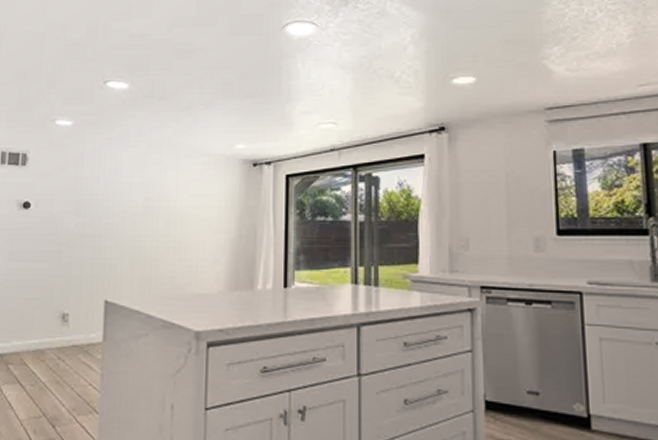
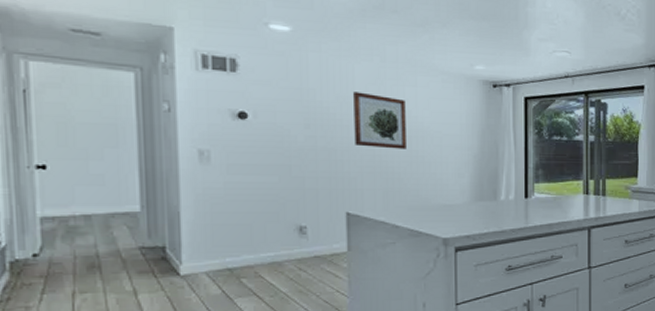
wall art: none [118,178,167,235] -> present [353,92,406,149]

